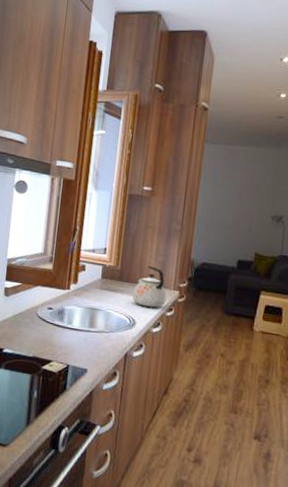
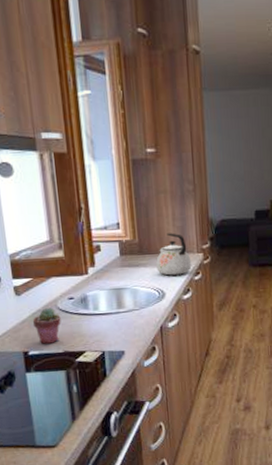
potted succulent: none [12,312,38,347] -> present [32,307,61,344]

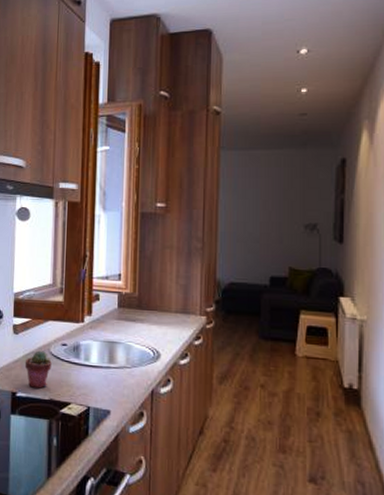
kettle: present [156,233,192,276] -> none [154,290,193,337]

